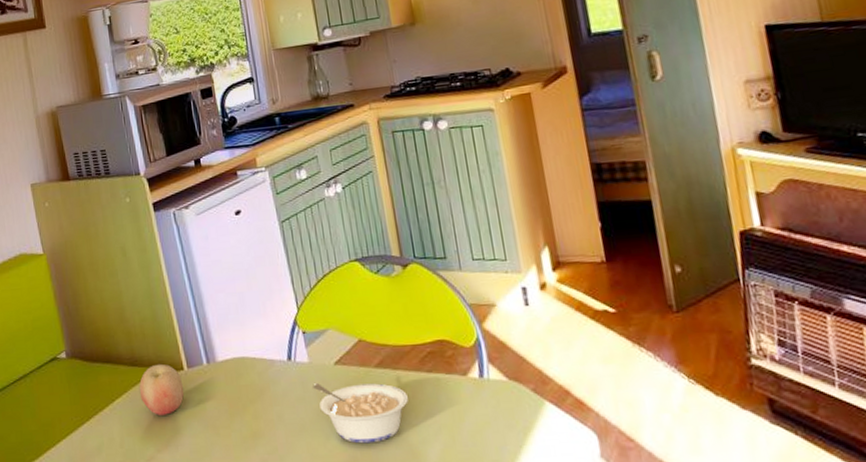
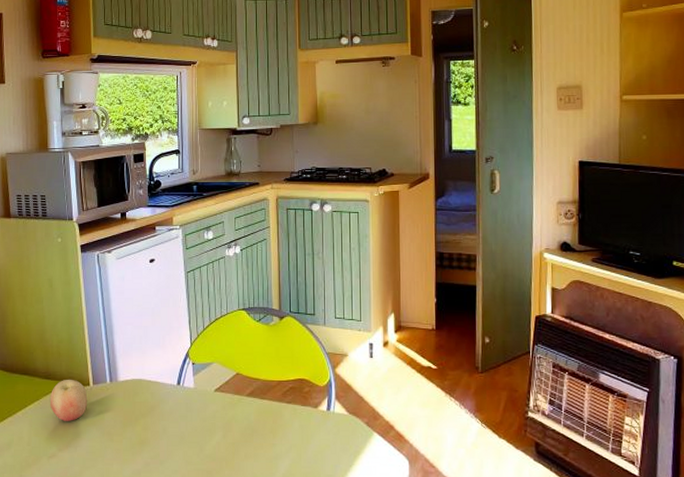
legume: present [313,383,409,444] -> none [195,405,270,456]

